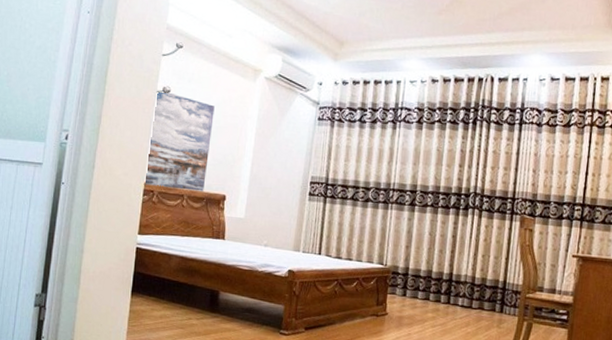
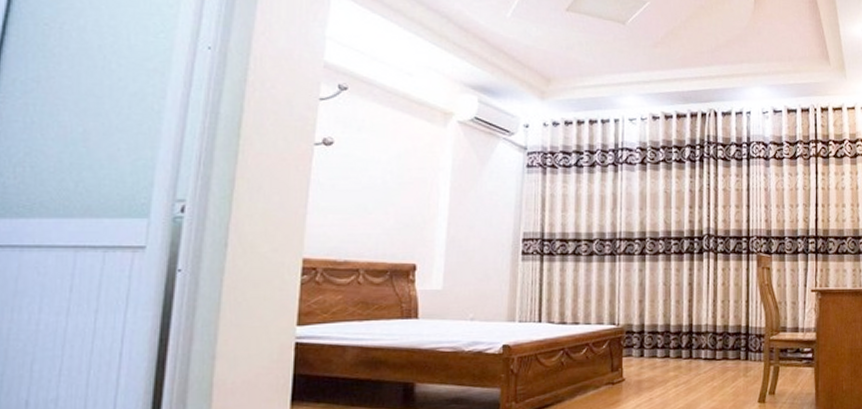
wall art: present [143,90,215,191] -> none [301,142,395,263]

